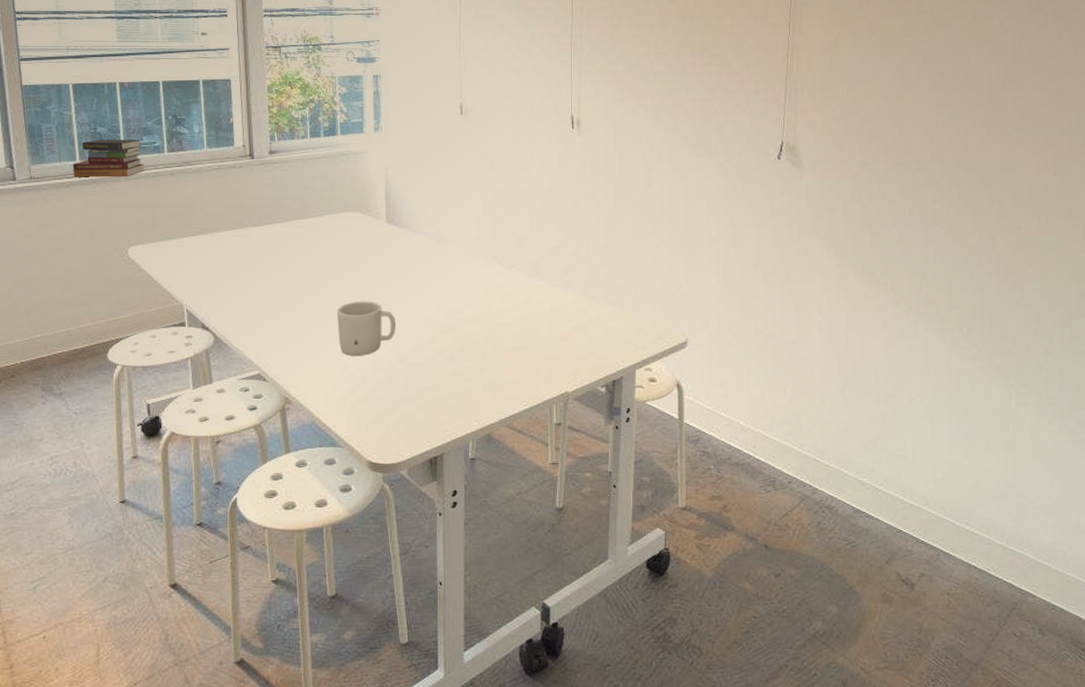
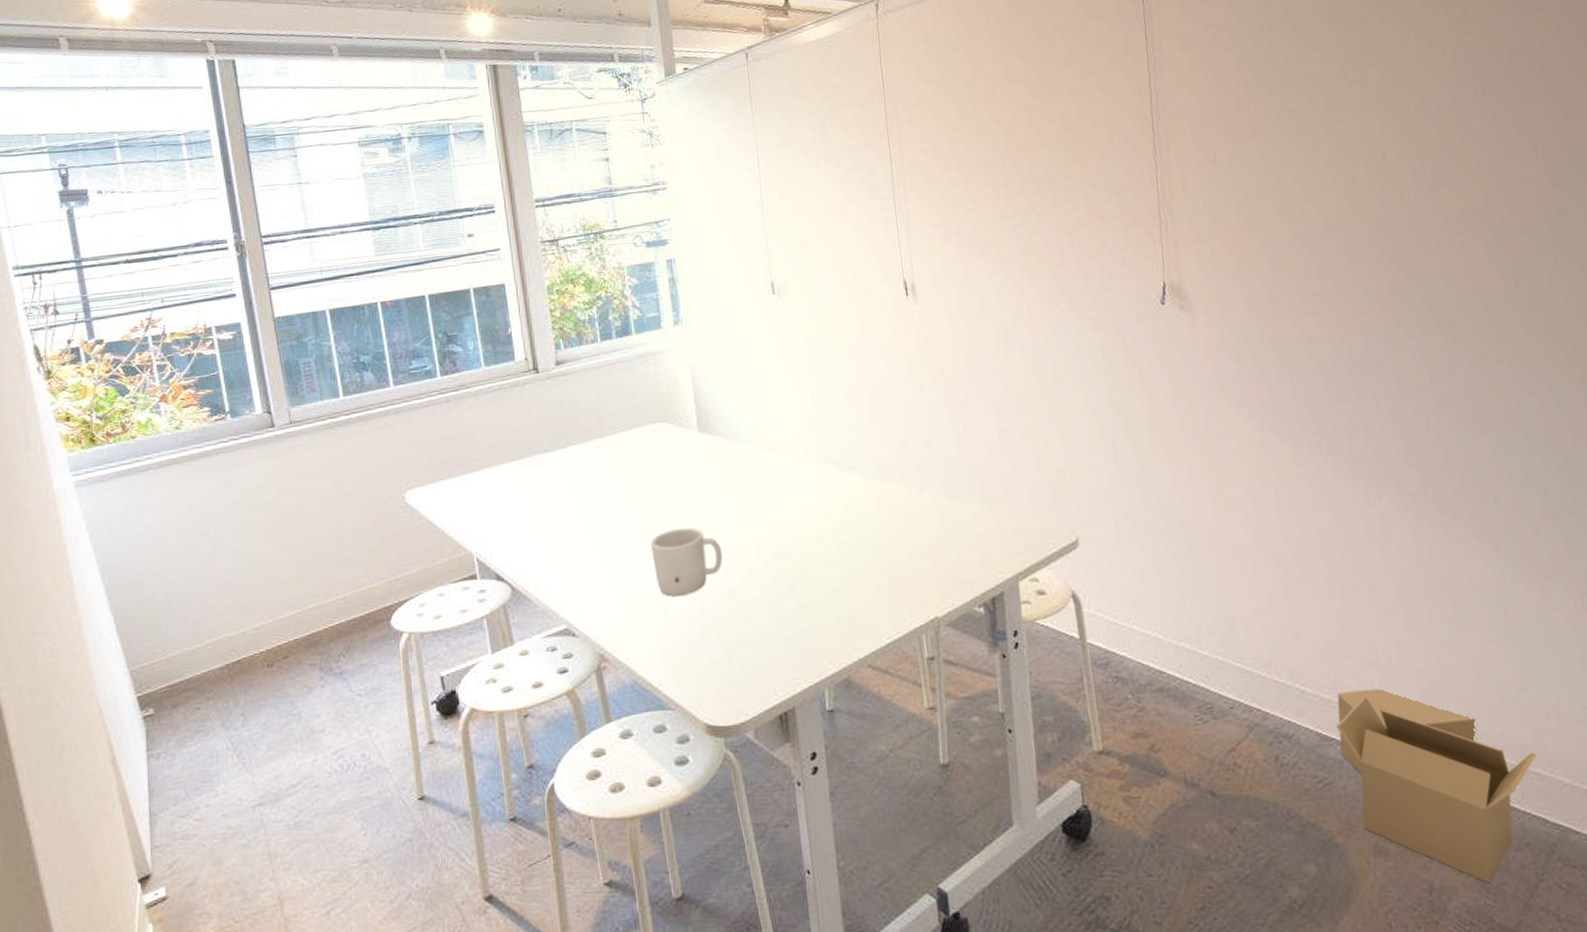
books: present [72,139,145,178] -> none [335,364,417,417]
cardboard box: none [867,477,1014,629] -> present [1336,689,1538,884]

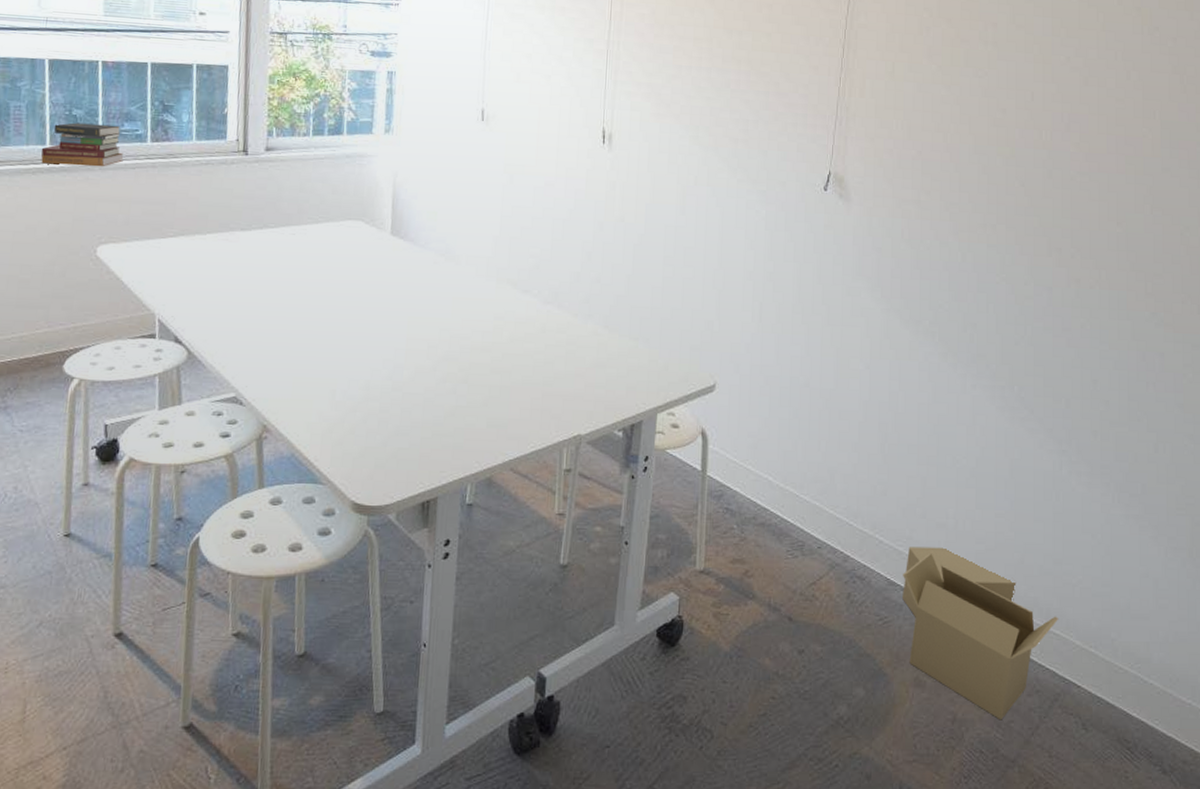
books: none [335,364,417,417] -> present [41,122,124,167]
mug: present [651,527,723,597] -> none [328,320,395,382]

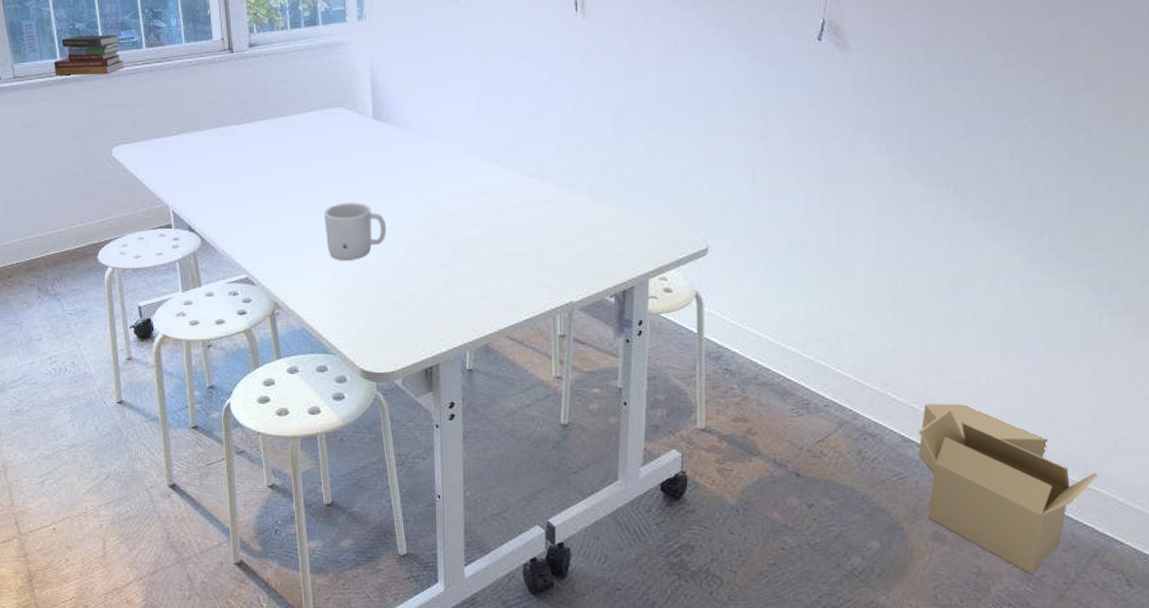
mug: none [328,320,395,382] -> present [324,203,387,260]

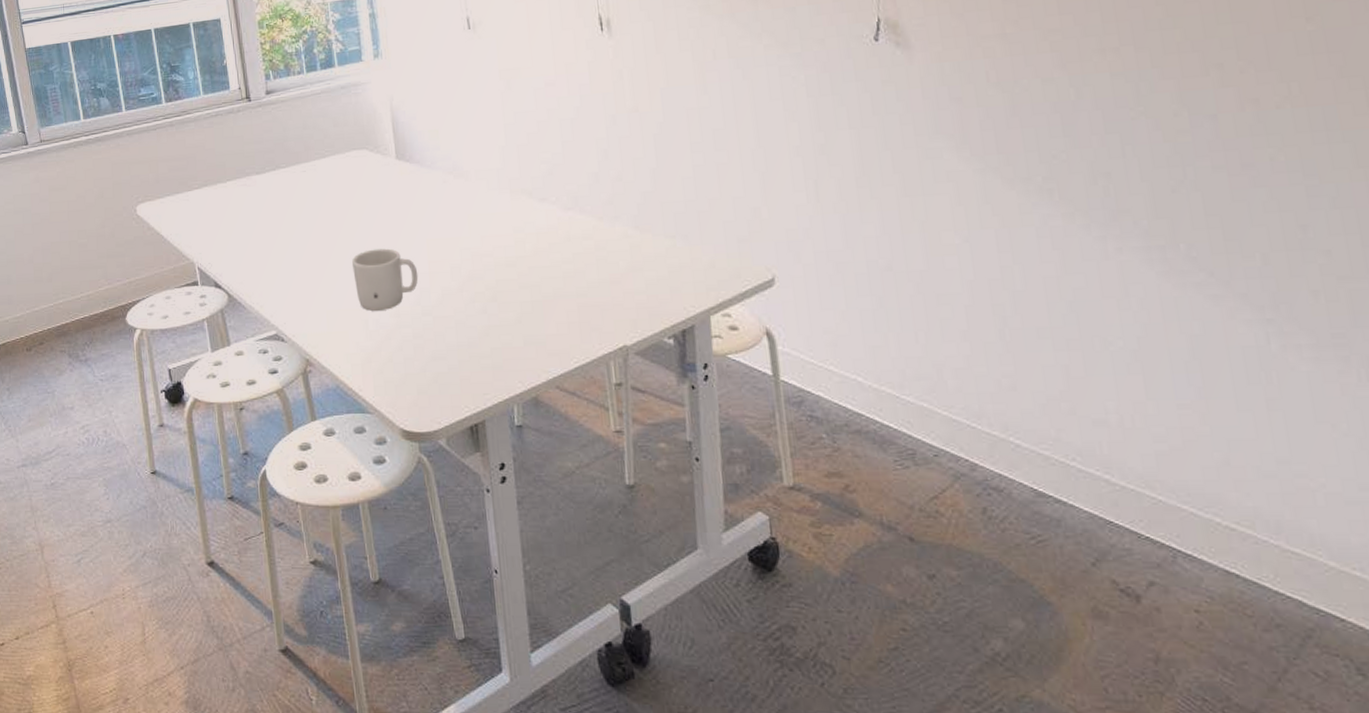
books: present [53,35,125,76] -> none [77,92,145,137]
cardboard box: present [919,404,1099,575] -> none [1055,449,1297,661]

